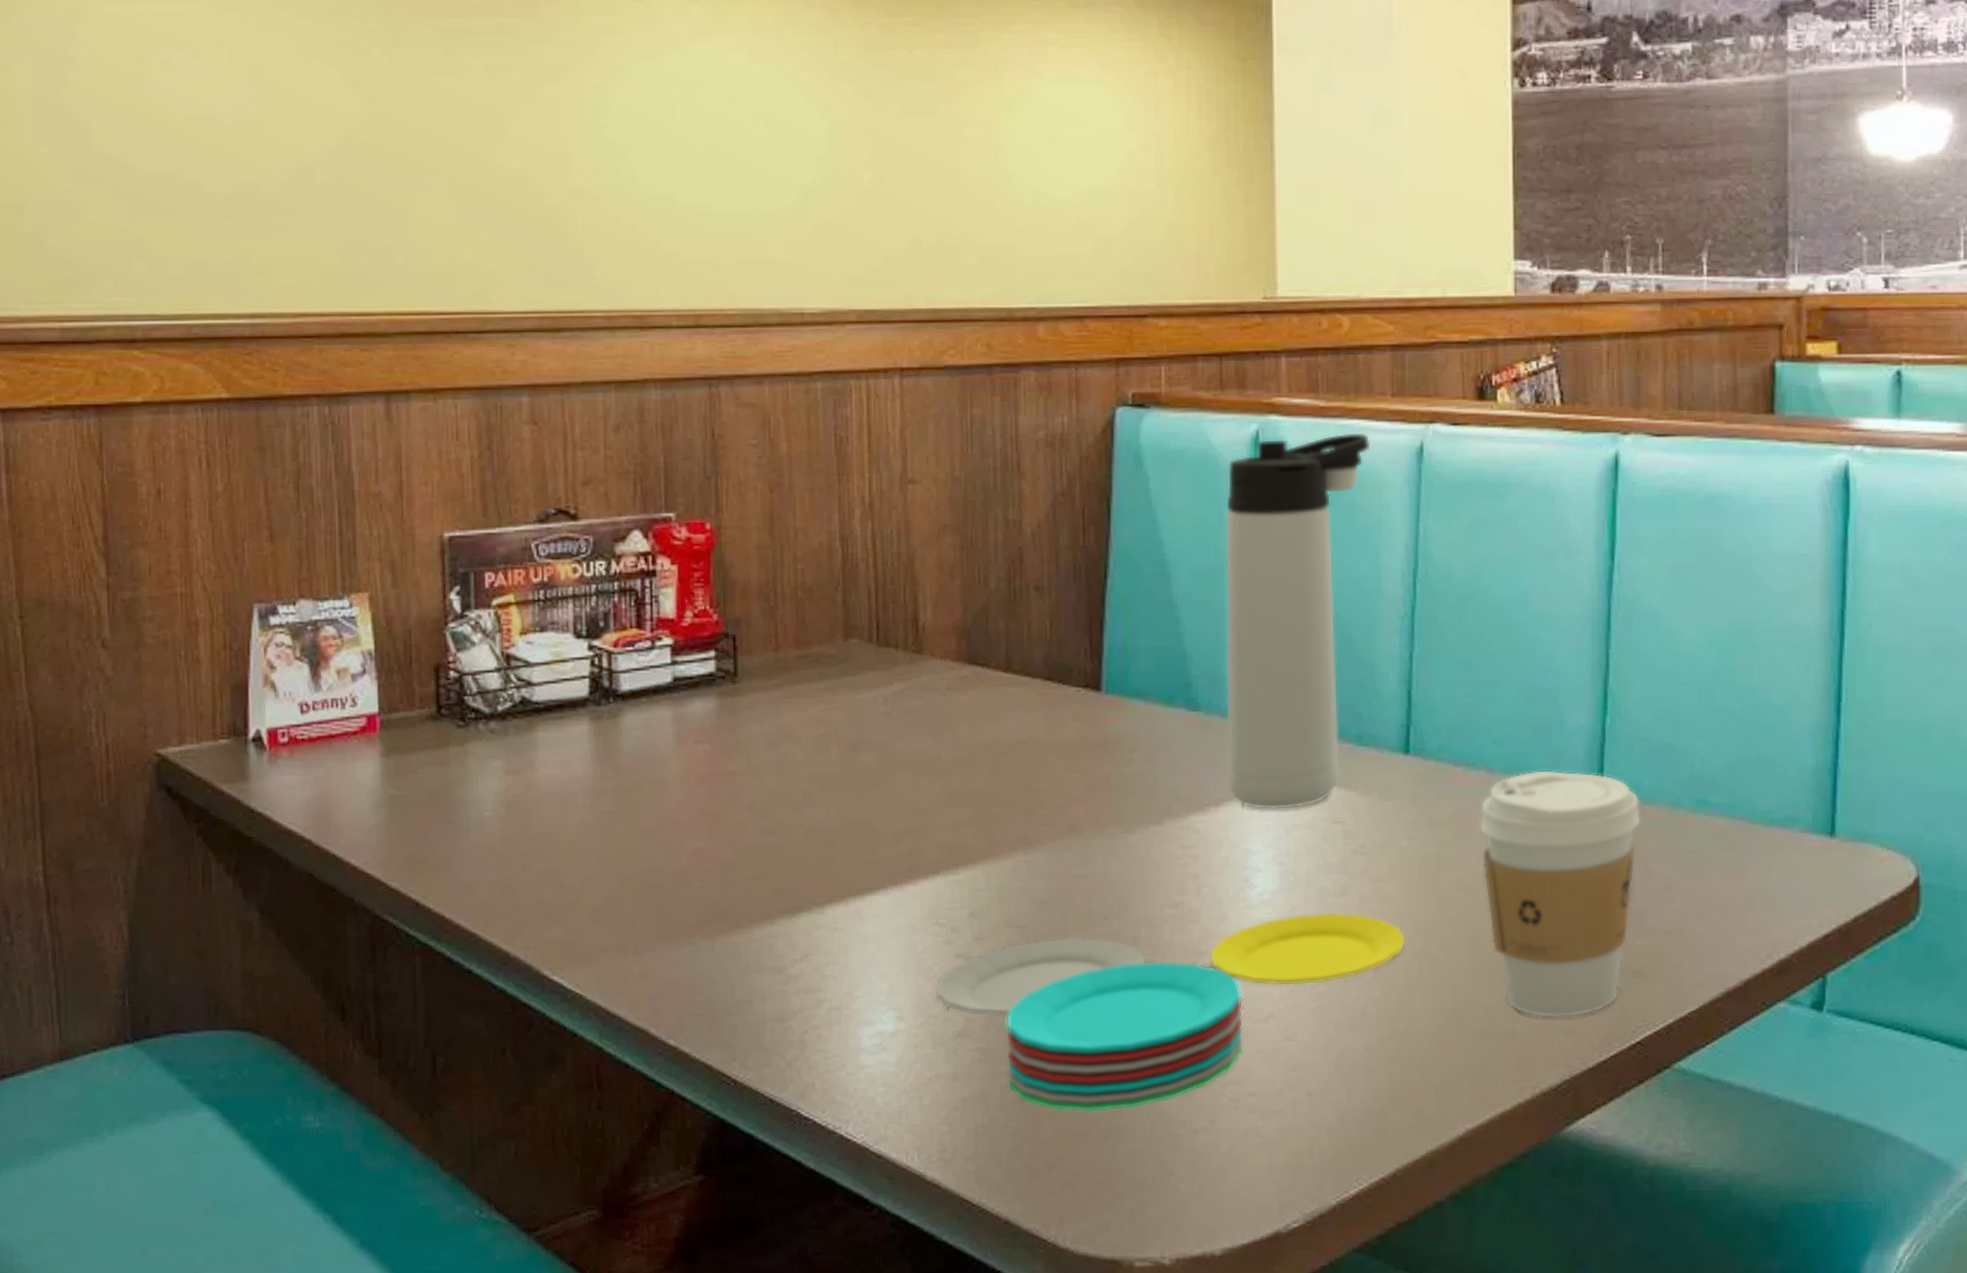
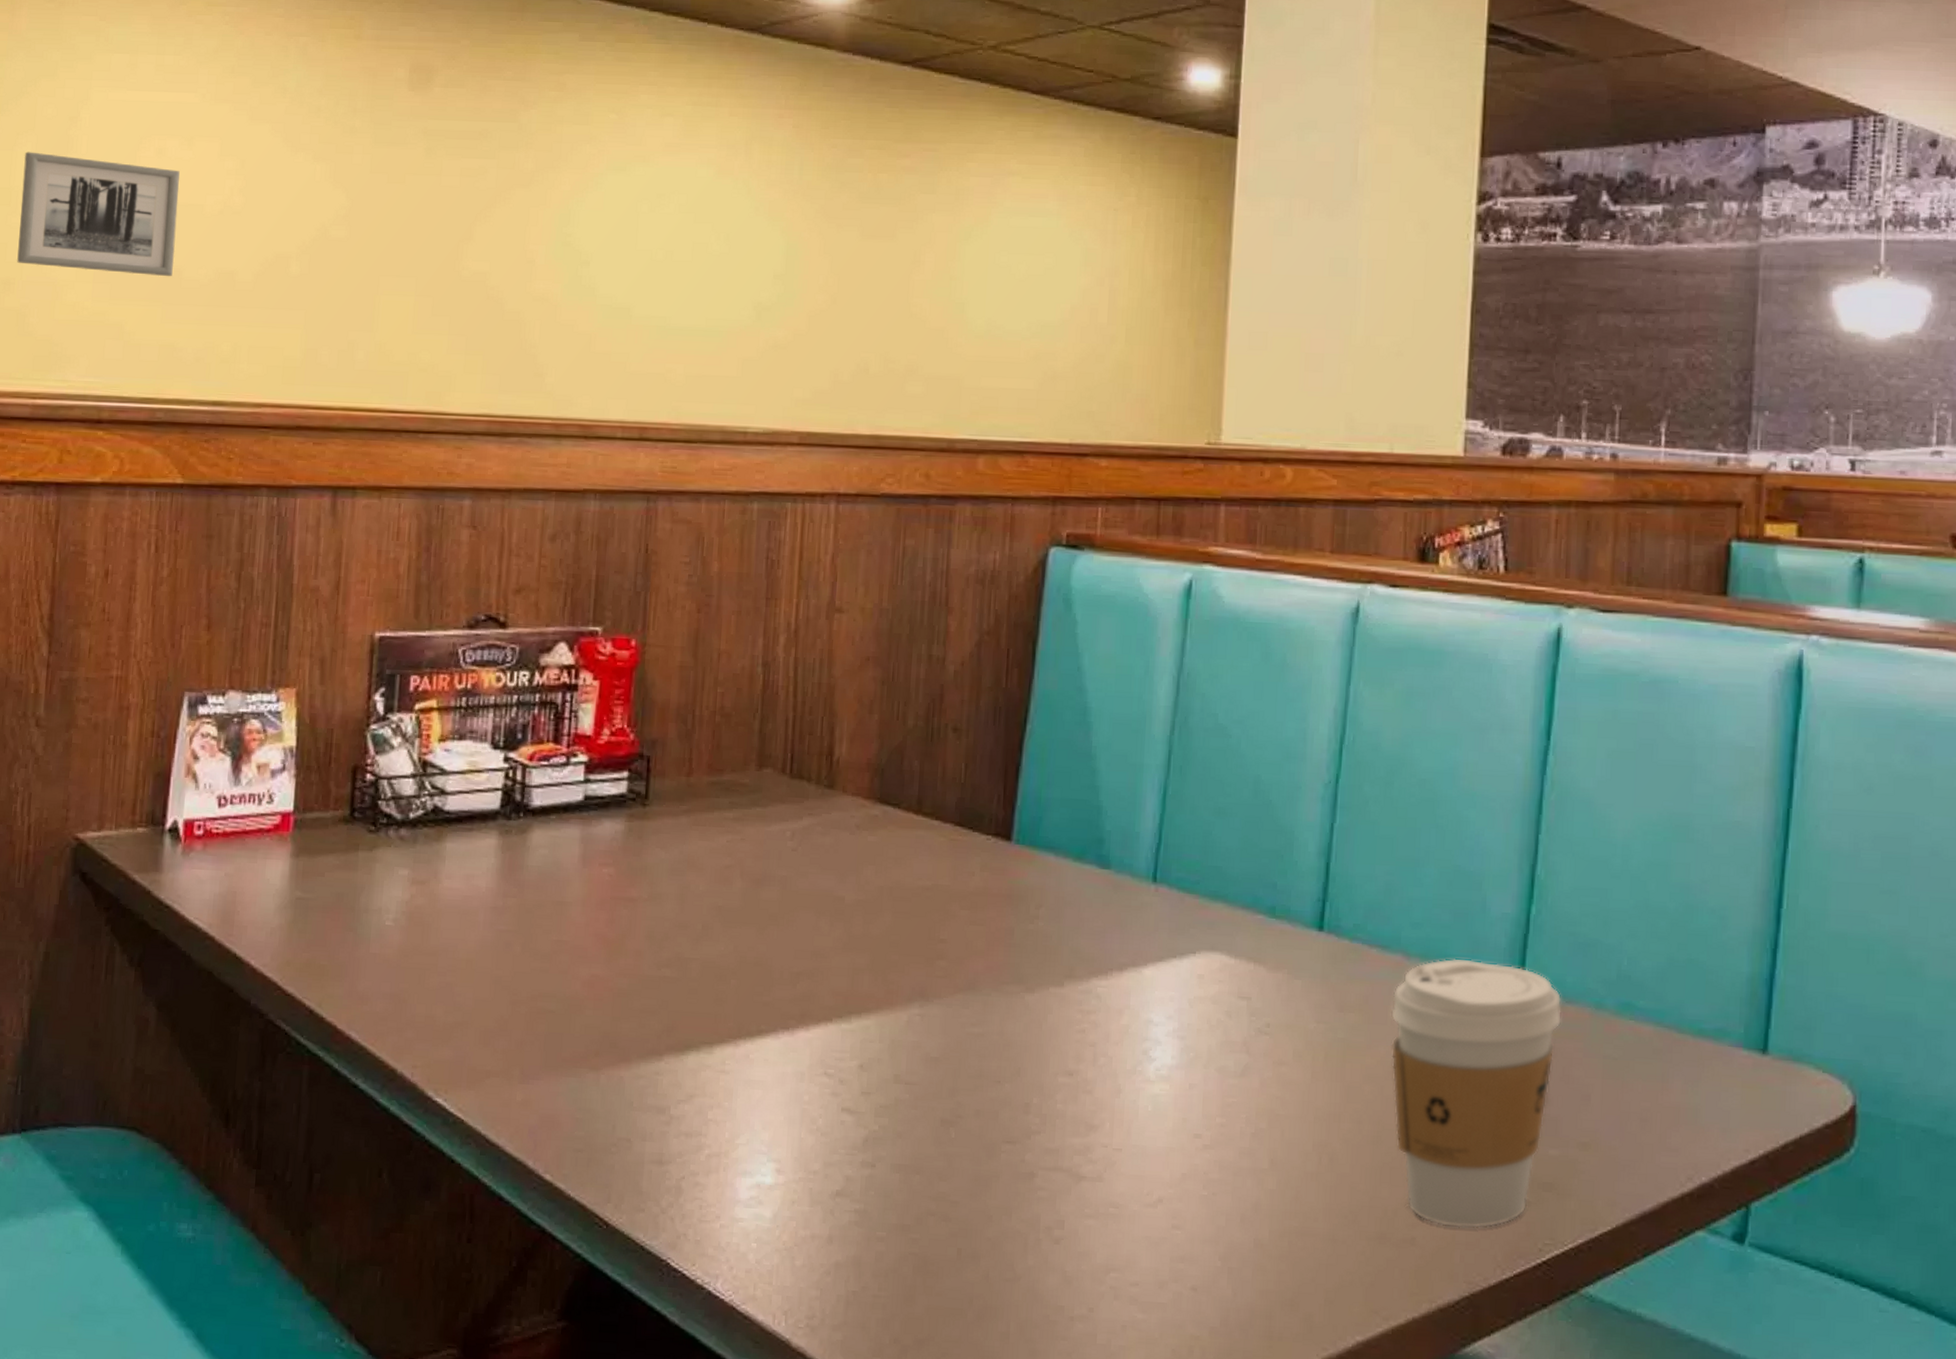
wall art: none [23,71,194,191] -> present [17,151,180,277]
plate: present [934,912,1407,1112] -> none [816,1092,1307,1289]
thermos bottle: present [1225,431,1370,811] -> none [1132,587,1306,981]

